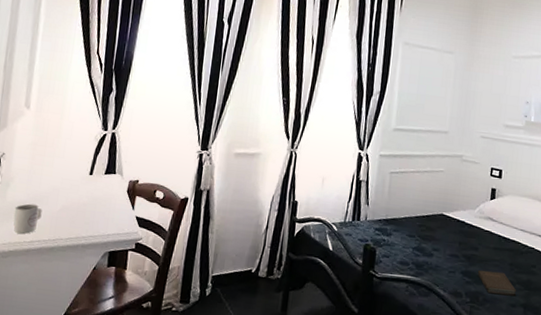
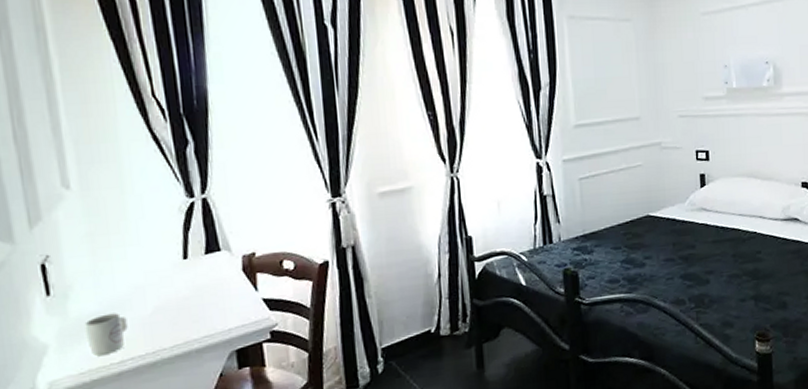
book: present [477,269,517,297] -> none [698,266,745,293]

